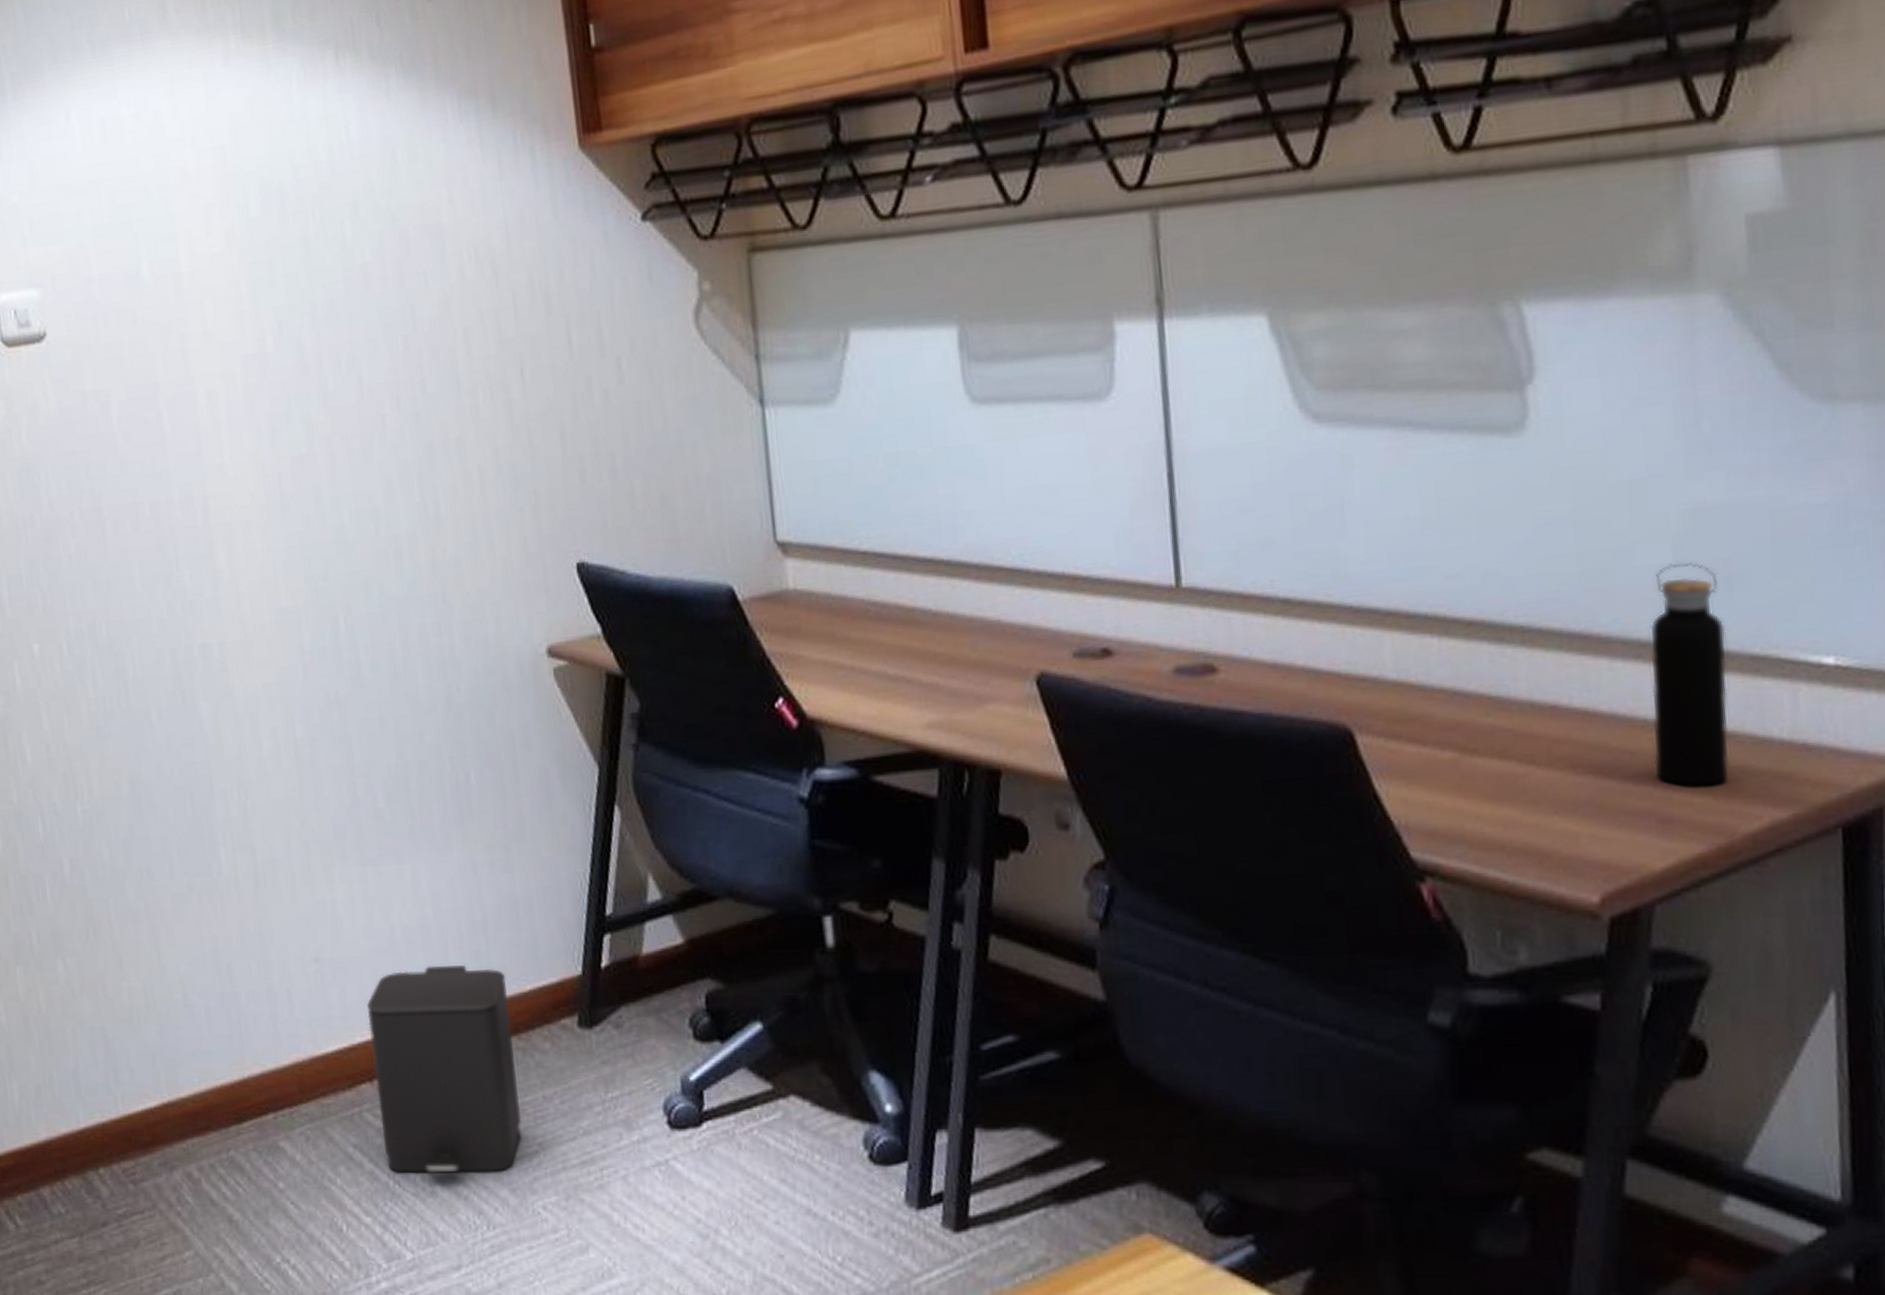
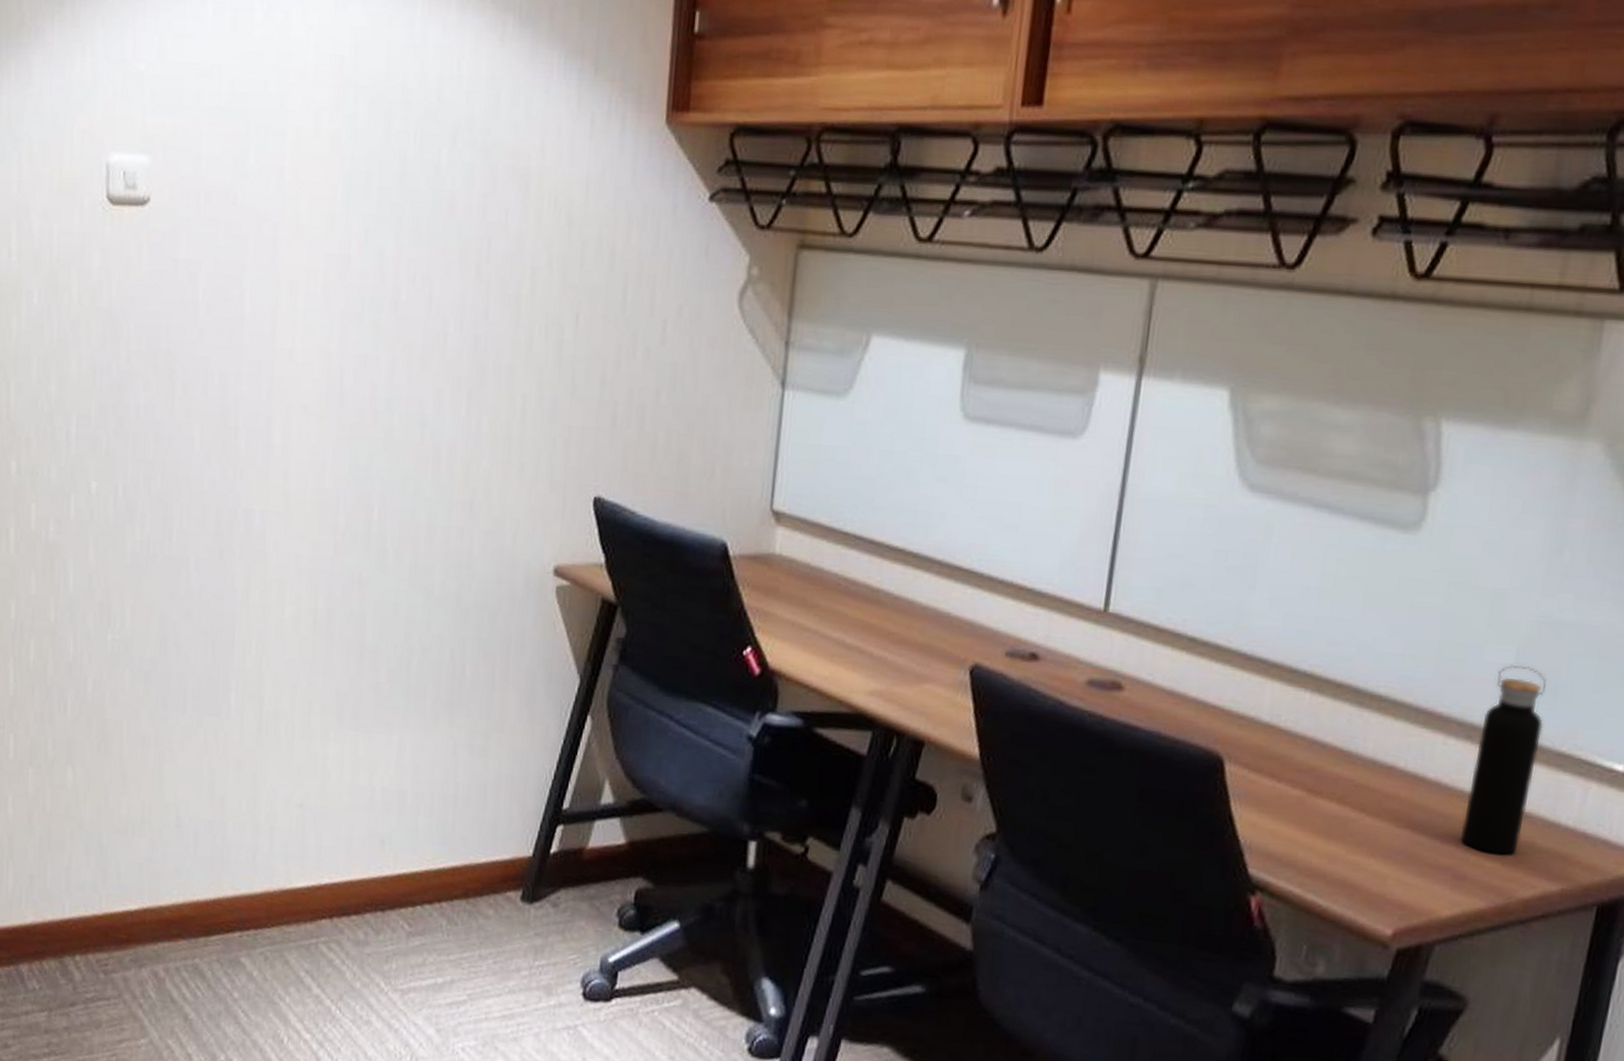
pedal bin: present [366,964,522,1174] -> none [332,827,466,1013]

